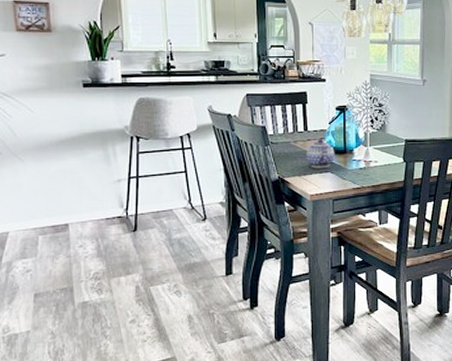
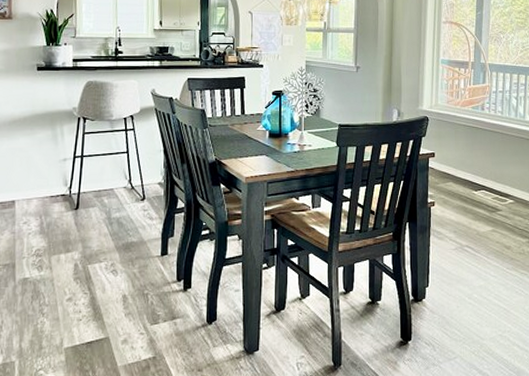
teapot: present [306,139,335,169] -> none [242,123,270,151]

